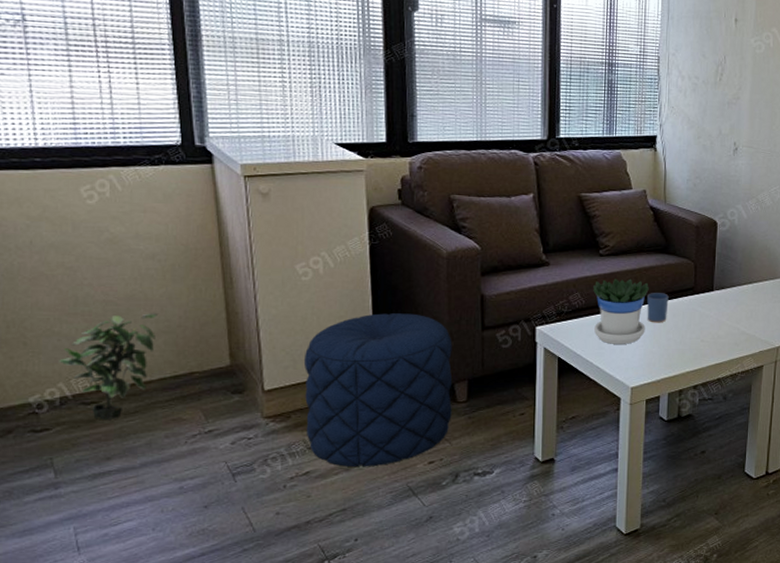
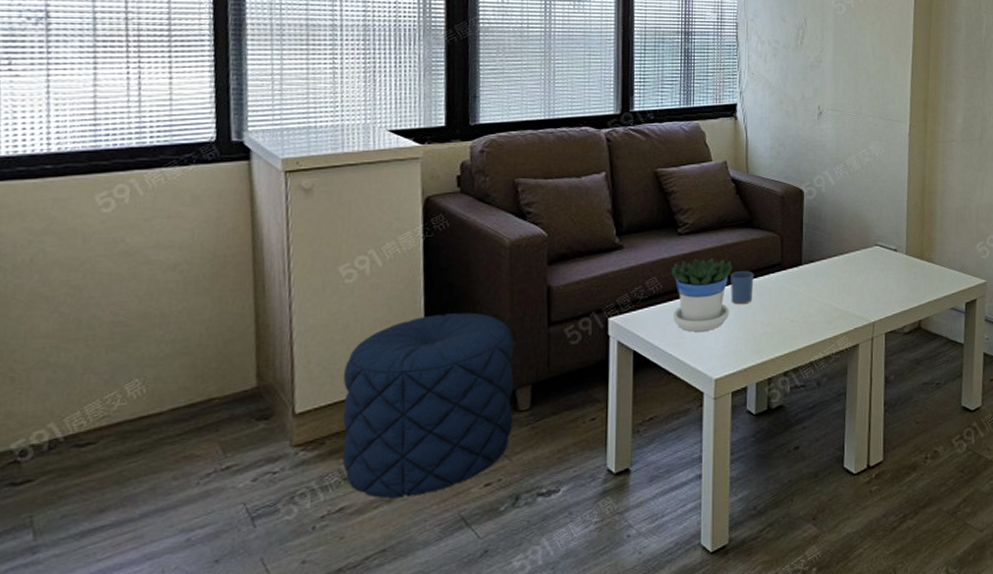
potted plant: present [59,313,159,420] -> none [52,332,176,464]

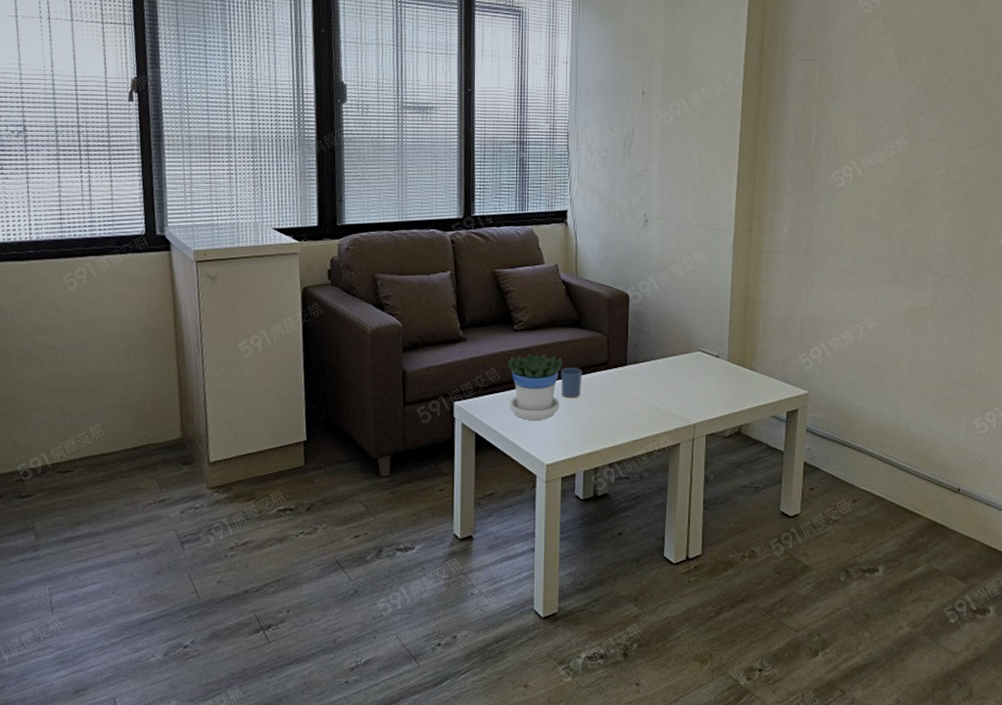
pouf: present [342,312,515,498] -> none [244,389,377,538]

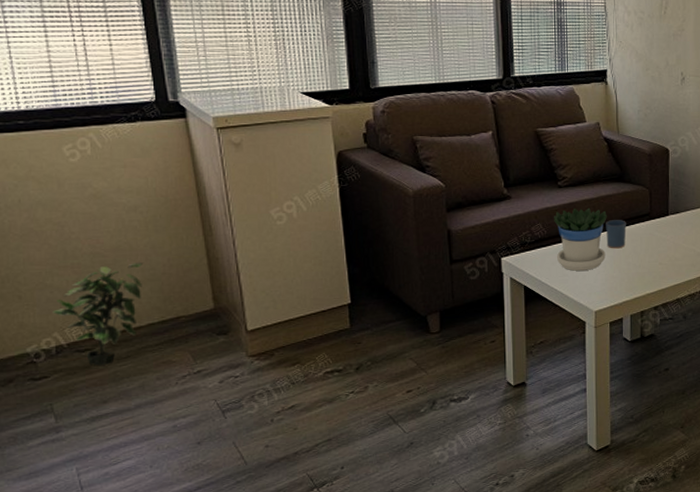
potted plant: none [42,389,123,487] -> present [53,262,144,366]

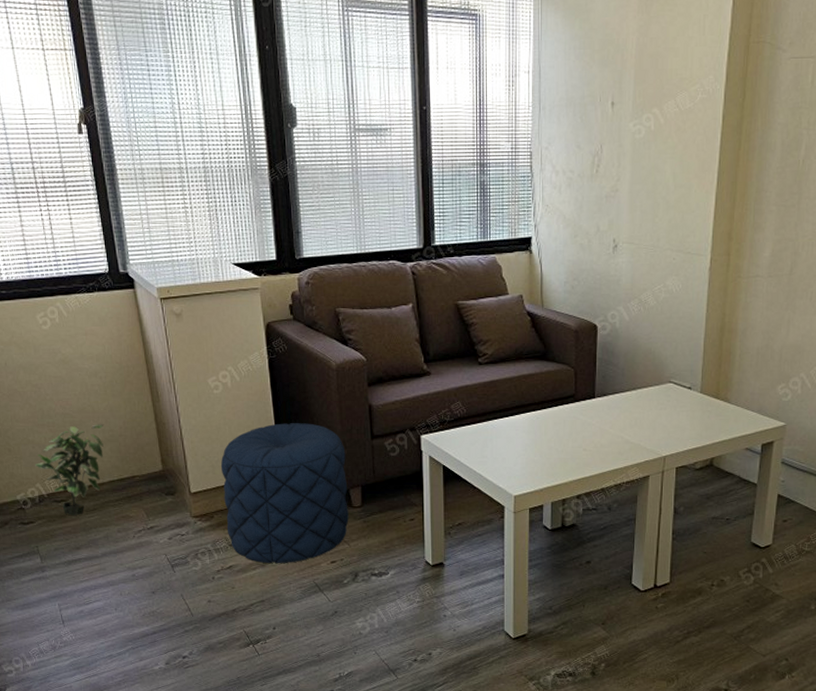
pouf: none [283,251,426,399] -> present [220,423,349,563]
flowerpot: present [554,207,607,271] -> none [474,387,529,453]
mug: present [606,220,627,249] -> none [527,401,549,432]

